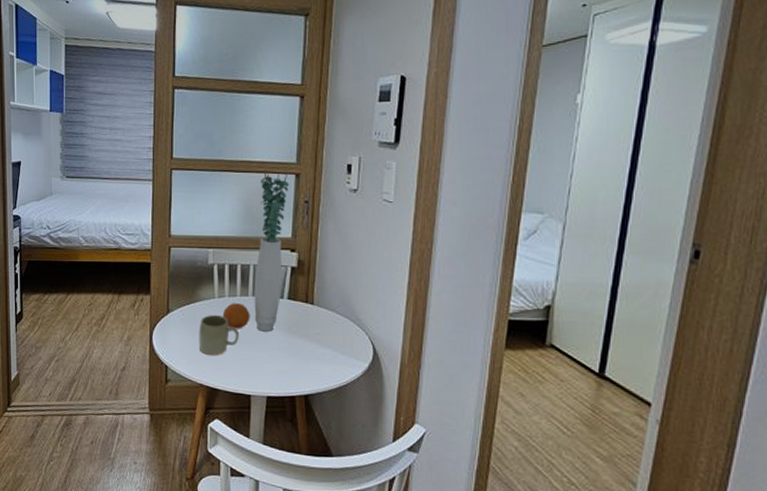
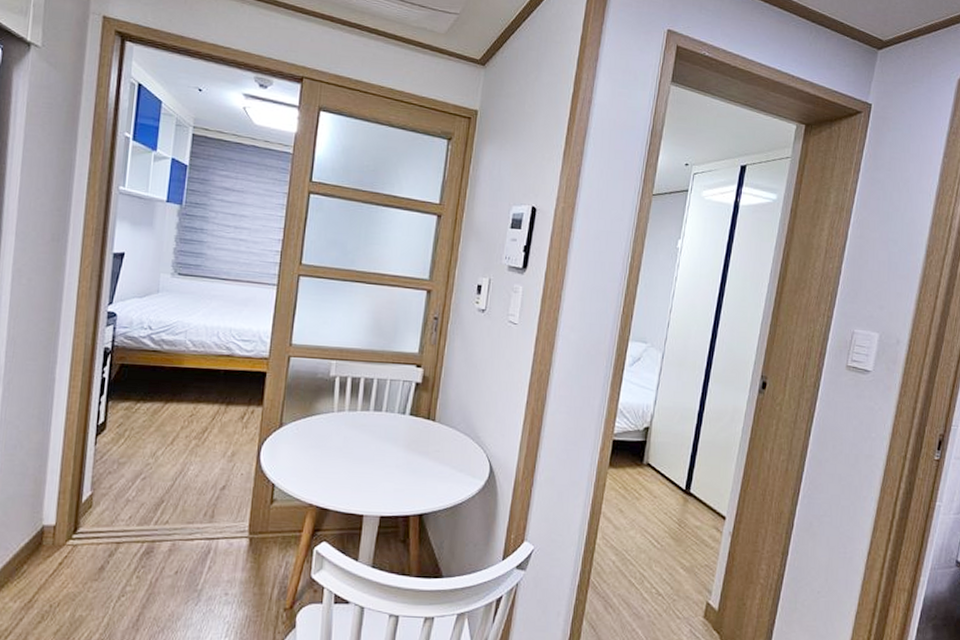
mug: present [198,315,239,356] -> none [311,430,356,474]
fruit: present [222,303,250,329] -> none [340,418,370,445]
vase: present [254,170,290,332] -> none [373,284,421,448]

